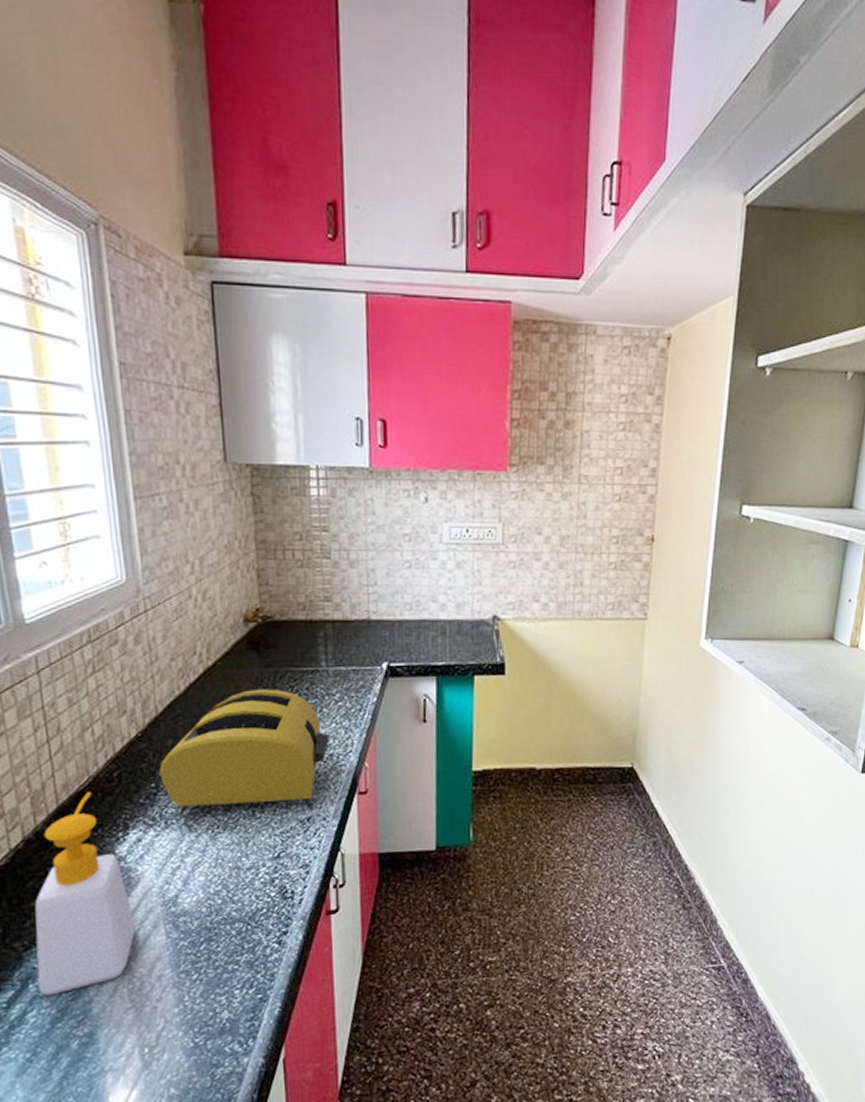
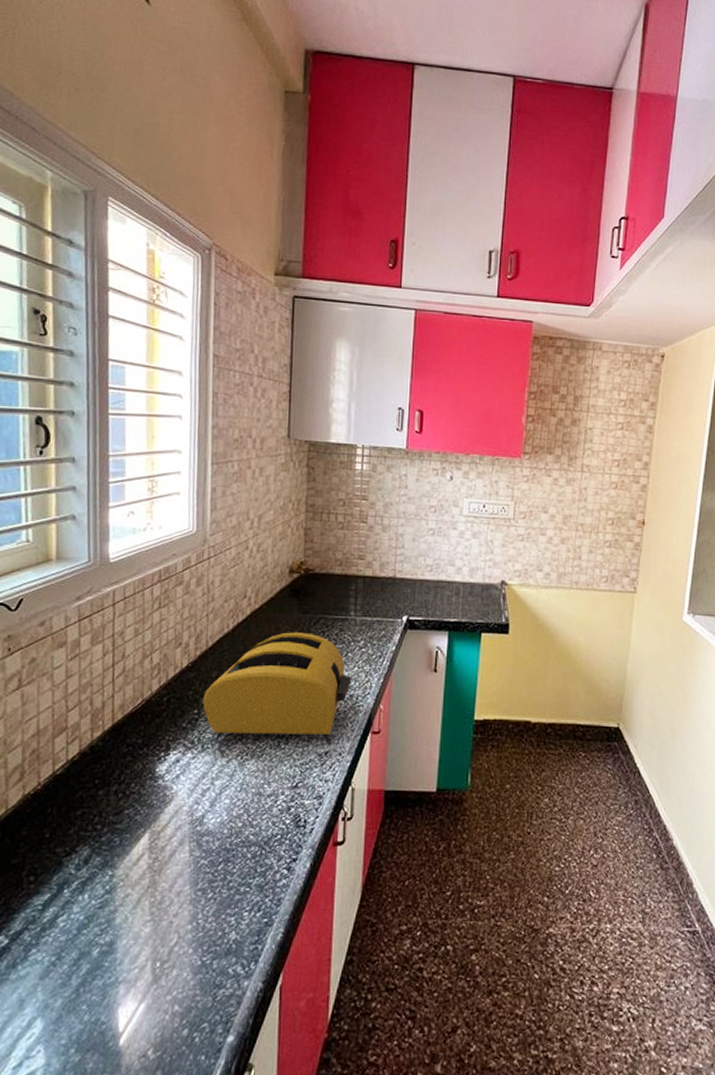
soap bottle: present [34,791,136,996] -> none [72,712,164,902]

